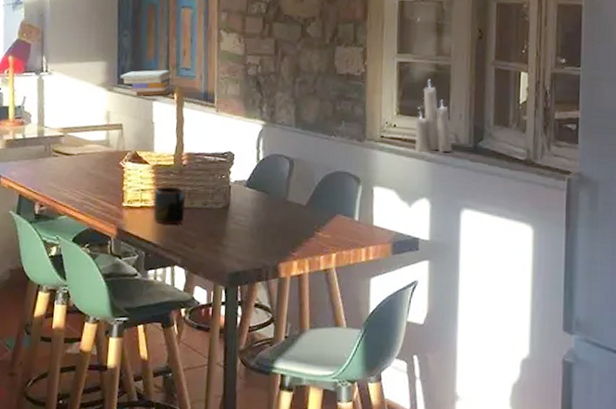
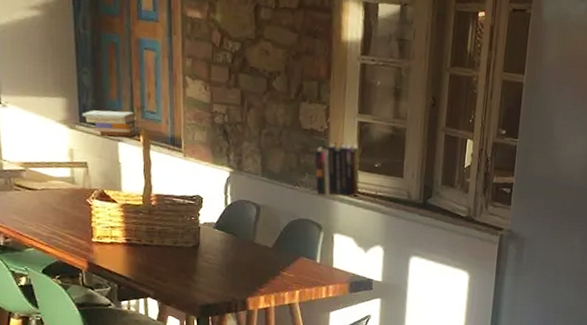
mug: present [153,185,186,225] -> none [124,224,156,261]
books: none [352,84,401,145] -> present [315,142,360,197]
candle: present [414,79,453,153] -> none [371,140,405,207]

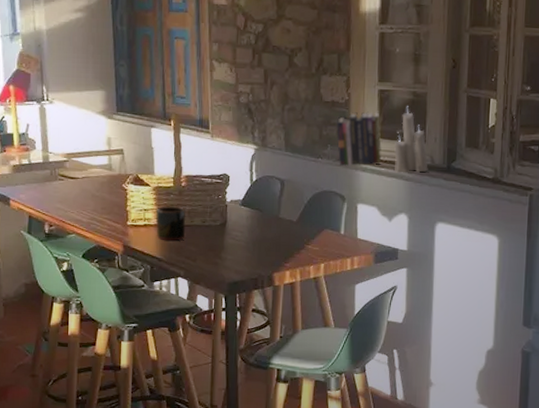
books: present [81,110,136,138] -> none [118,98,167,124]
mug: none [124,224,156,261] -> present [156,205,186,241]
candle: none [371,140,405,207] -> present [393,106,428,173]

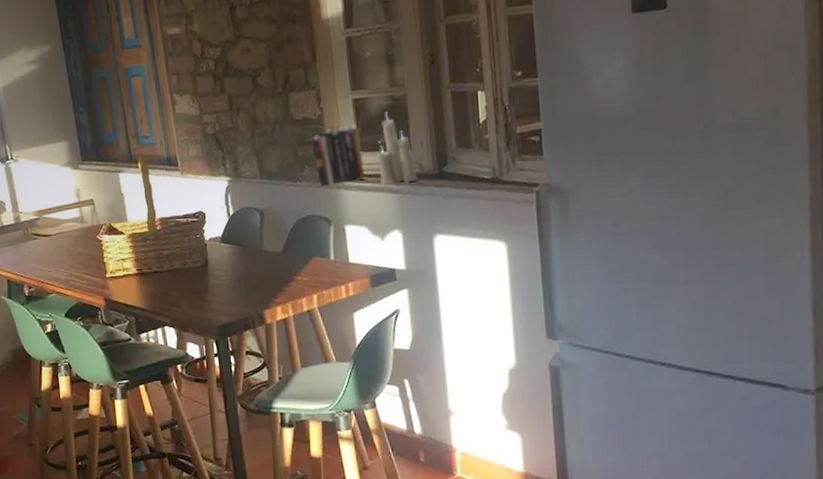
mug: present [156,205,186,241] -> none [134,251,167,289]

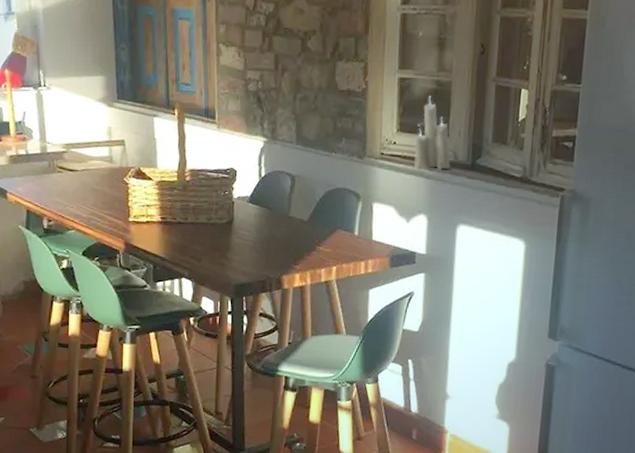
books: present [312,122,366,187] -> none [352,101,401,162]

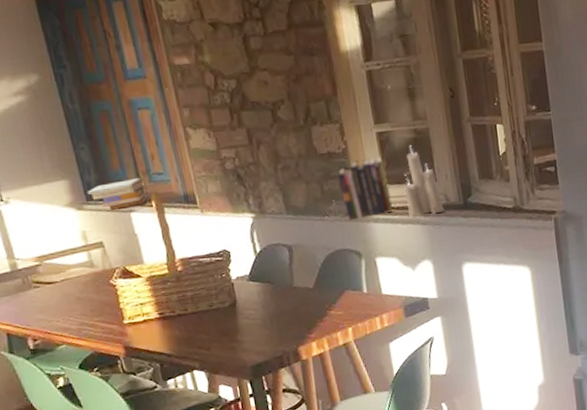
books: none [119,85,171,113] -> present [87,178,147,211]
books: none [352,101,401,162] -> present [337,155,394,220]

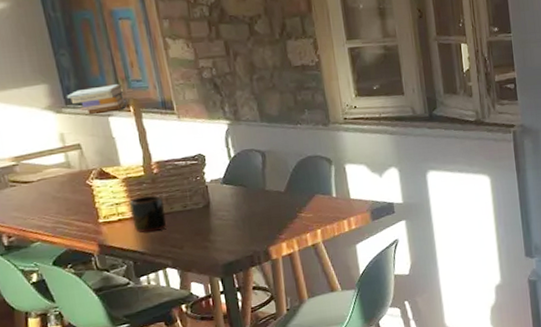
mug: none [154,293,193,334] -> present [130,194,167,233]
books: present [337,155,394,220] -> none [310,69,363,129]
candle: present [403,145,445,218] -> none [372,61,411,128]

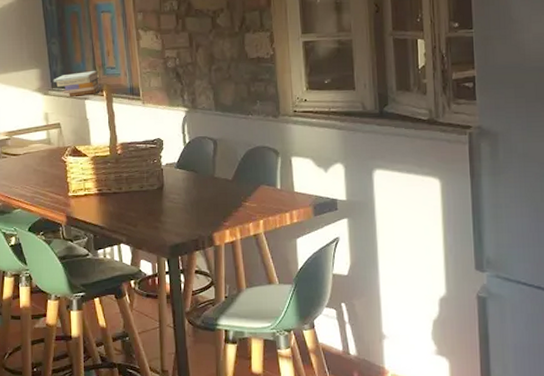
mug: present [130,194,167,233] -> none [95,174,125,208]

